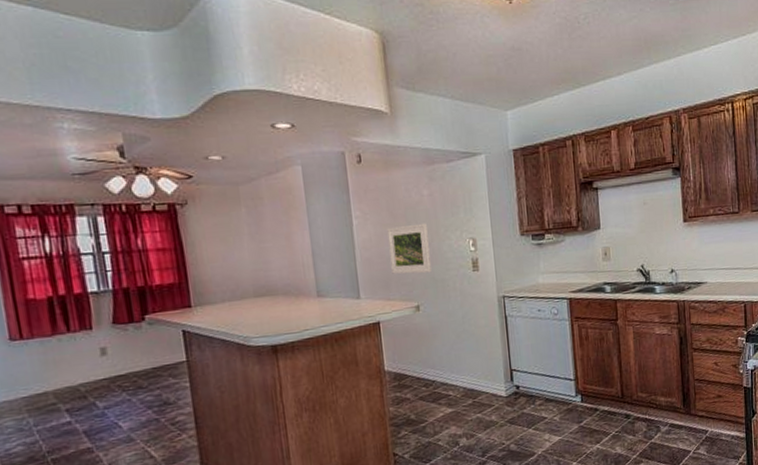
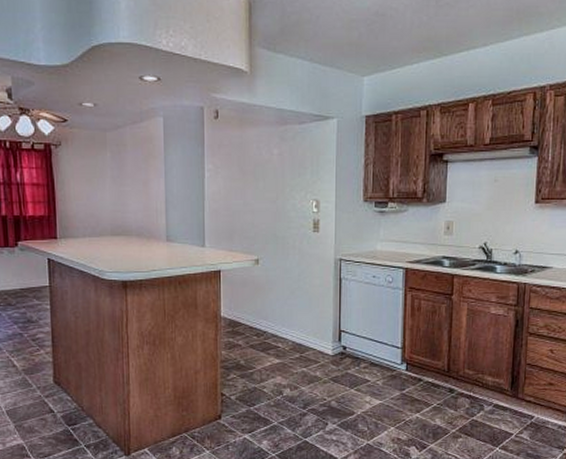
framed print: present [387,223,432,275] -> none [236,181,273,230]

